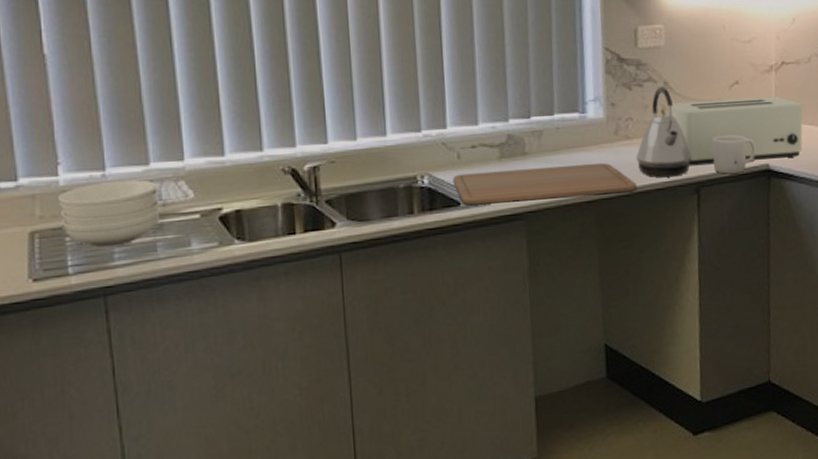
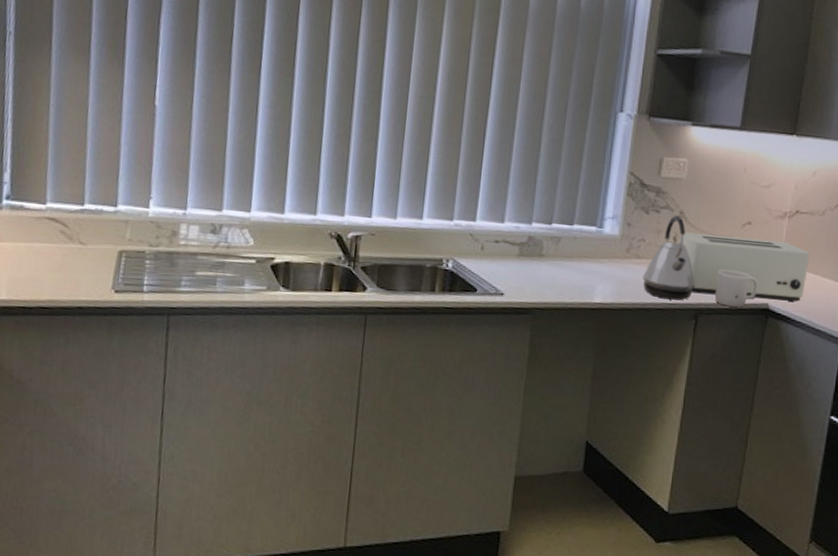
bowl: present [57,179,160,247] -> none [145,219,226,275]
chopping board: present [453,162,637,206] -> none [474,264,640,306]

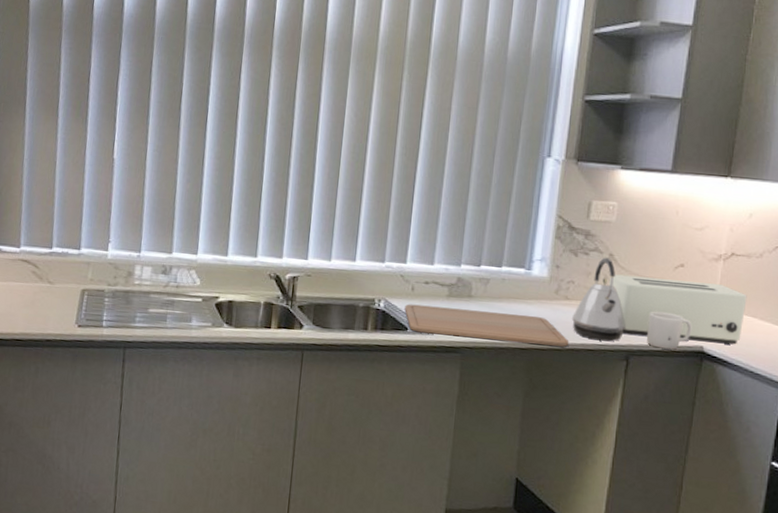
chopping board: none [474,264,640,306] -> present [404,304,569,347]

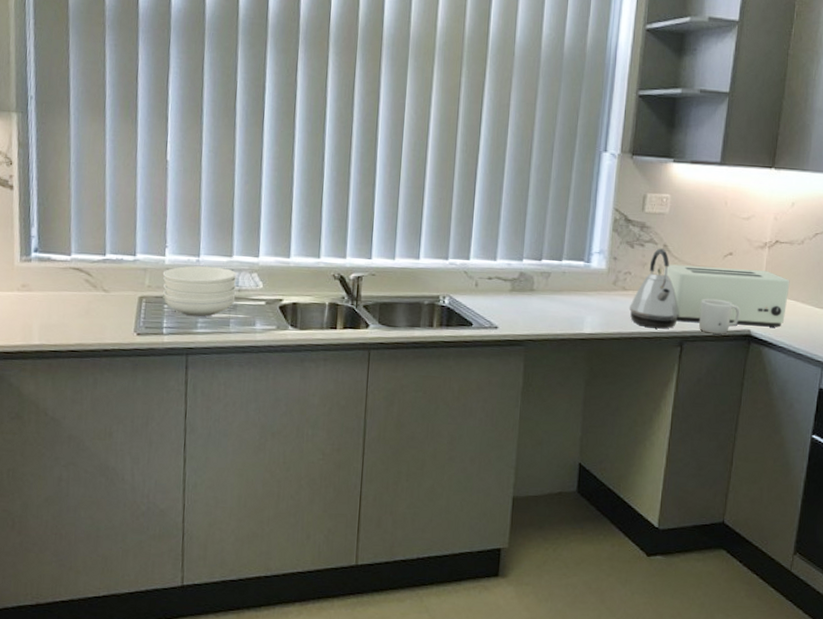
bowl: none [104,261,176,312] -> present [162,266,237,317]
chopping board: present [404,304,569,347] -> none [469,299,627,336]

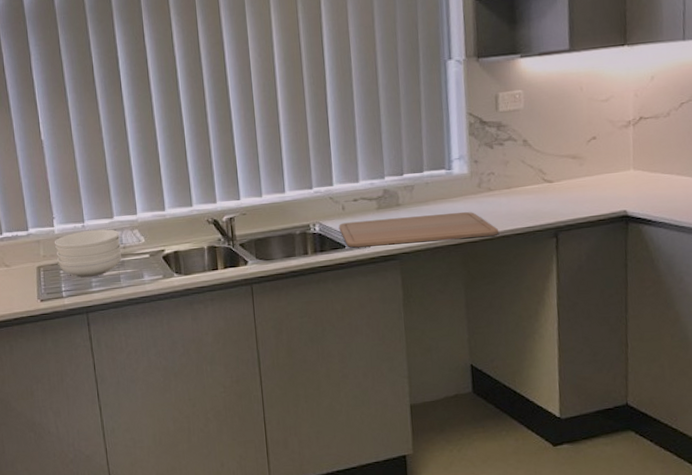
chopping board: none [469,299,627,336] -> present [339,211,499,248]
kettle: present [628,248,680,329] -> none [497,144,551,224]
toaster: present [664,264,790,328] -> none [527,149,662,212]
mug: present [698,298,740,334] -> none [570,185,614,220]

